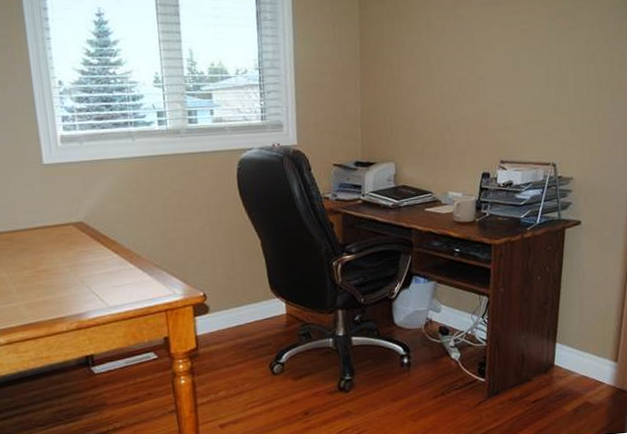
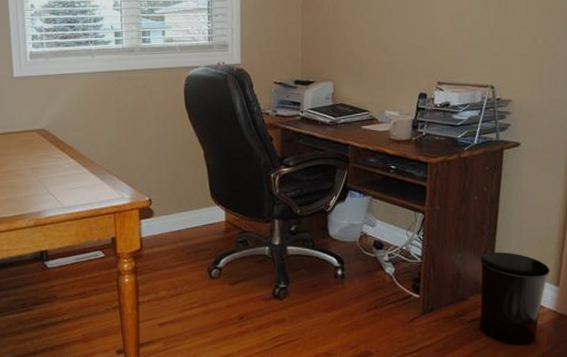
waste bin: none [542,331,610,422] -> present [479,252,550,345]

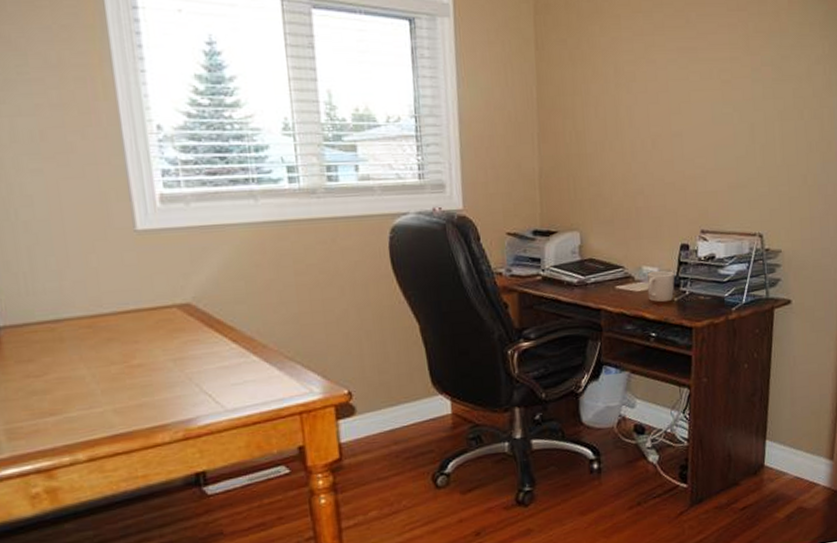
waste bin: present [479,252,550,345] -> none [751,426,824,530]

